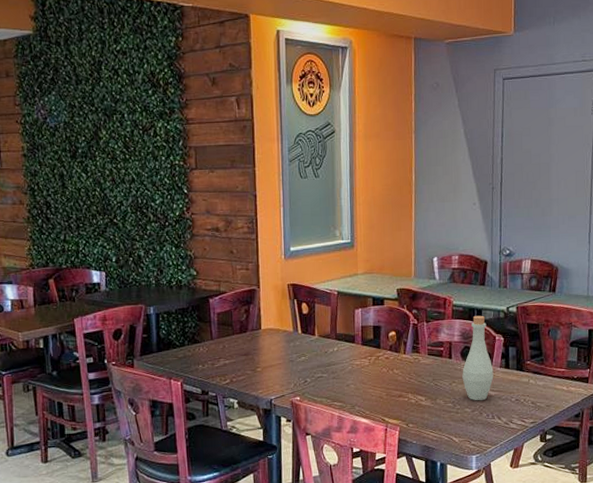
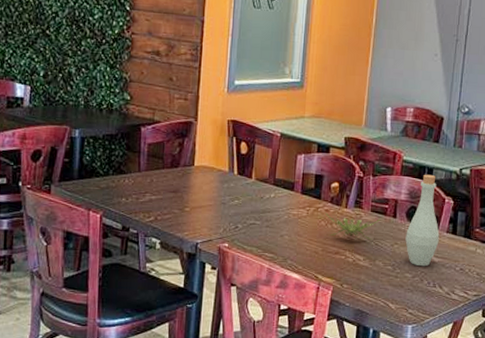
plant: none [386,360,438,381] -> present [325,212,381,240]

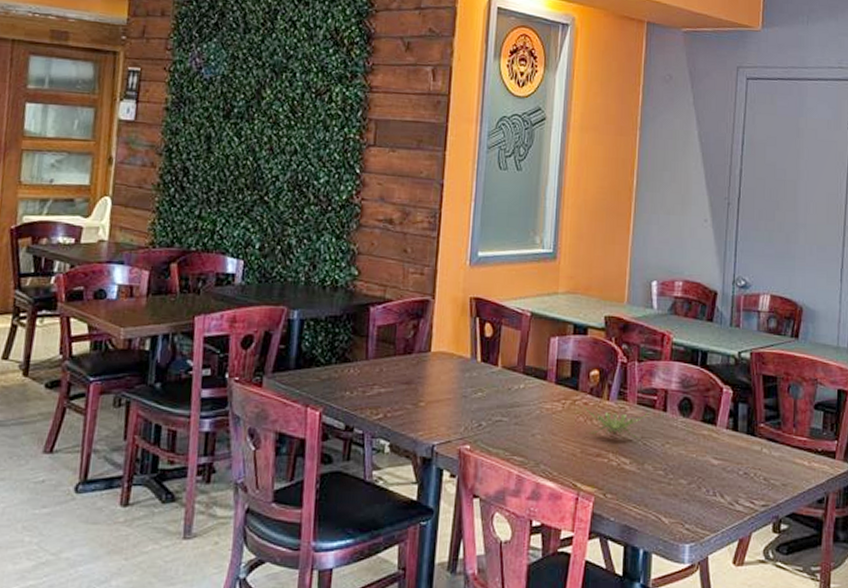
bottle: present [405,174,440,267] -> none [678,358,718,471]

